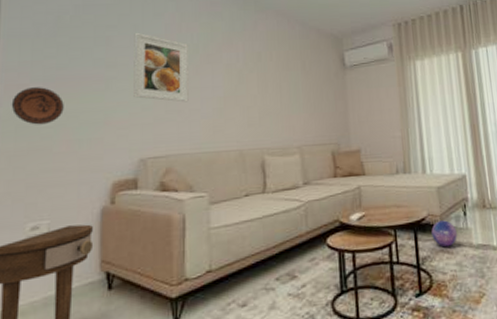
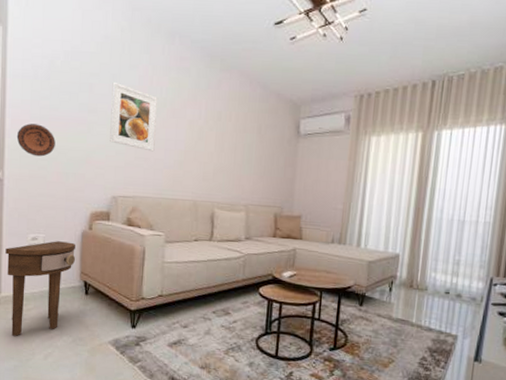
decorative ball: present [431,220,457,248] -> none [354,291,379,315]

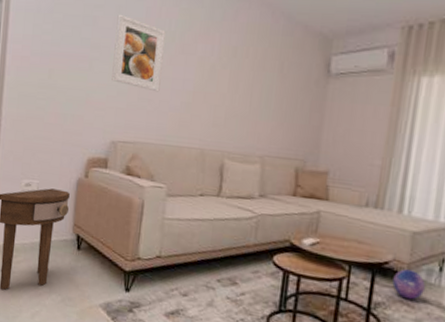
decorative plate: present [16,123,55,157] -> none [16,60,55,96]
decorative ball: none [354,291,379,315] -> present [392,269,425,300]

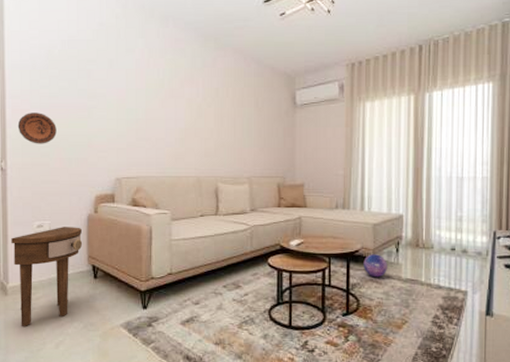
decorative plate: none [16,60,55,96] -> present [17,112,57,144]
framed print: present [111,14,166,92] -> none [110,66,155,132]

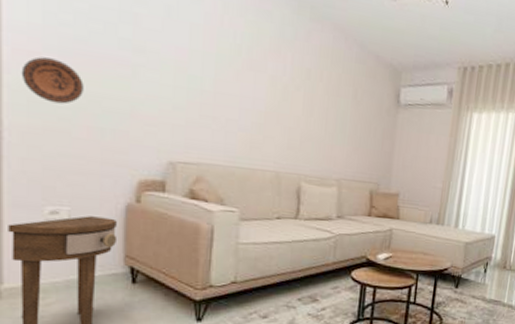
decorative ball: present [363,254,387,278] -> none [450,273,474,297]

